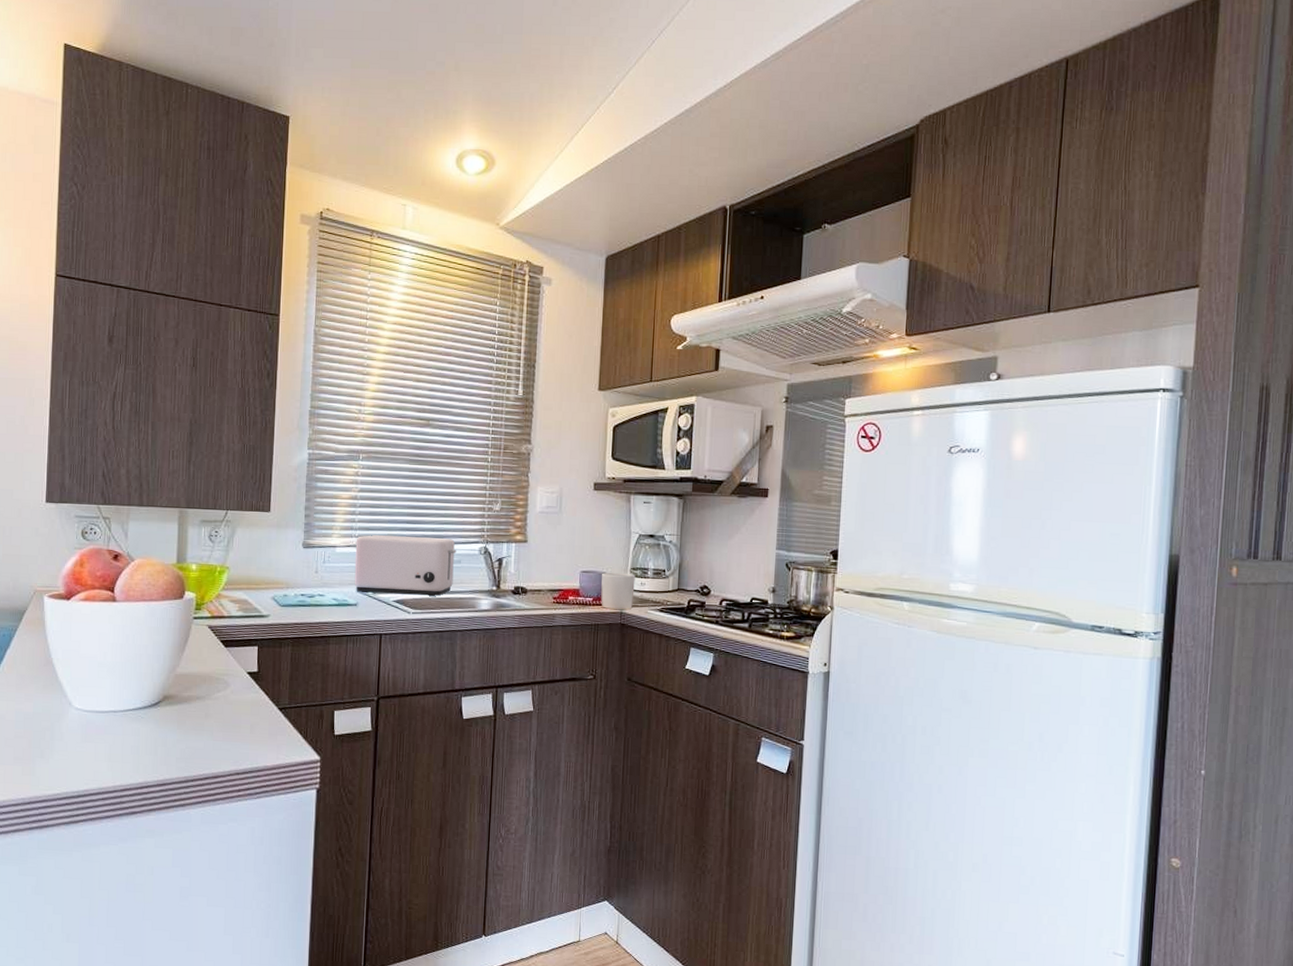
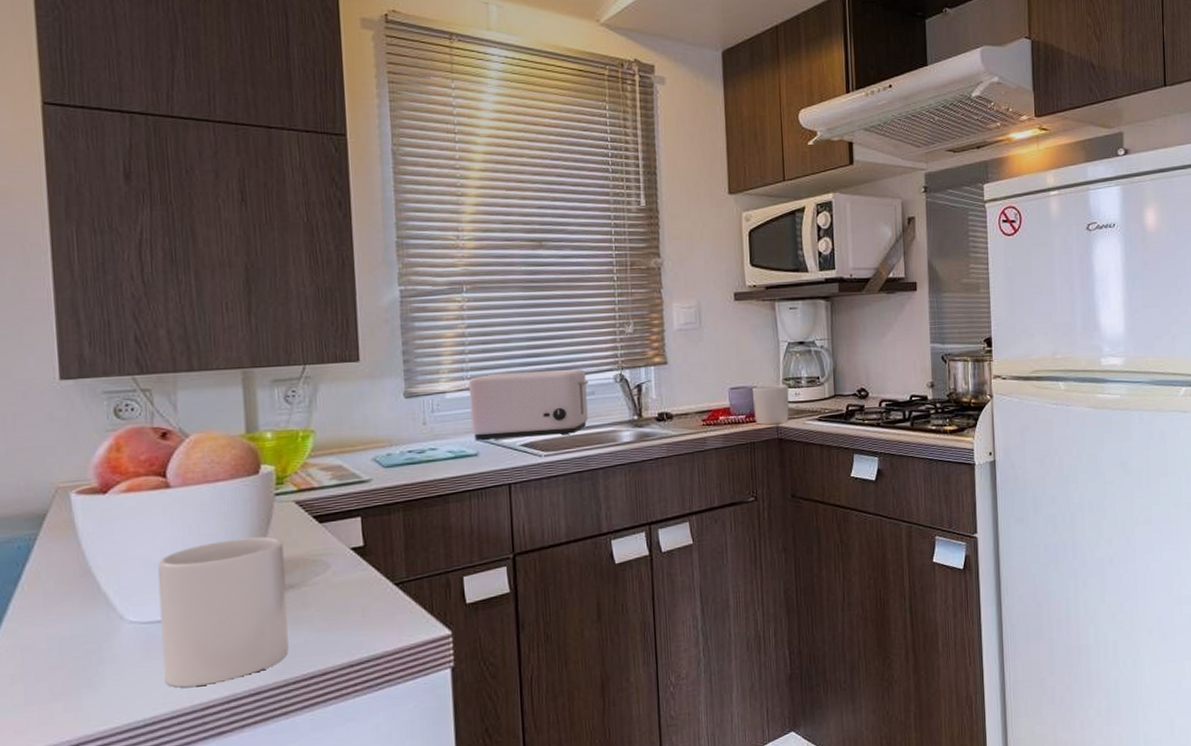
mug: none [95,651,196,772] -> present [157,536,289,688]

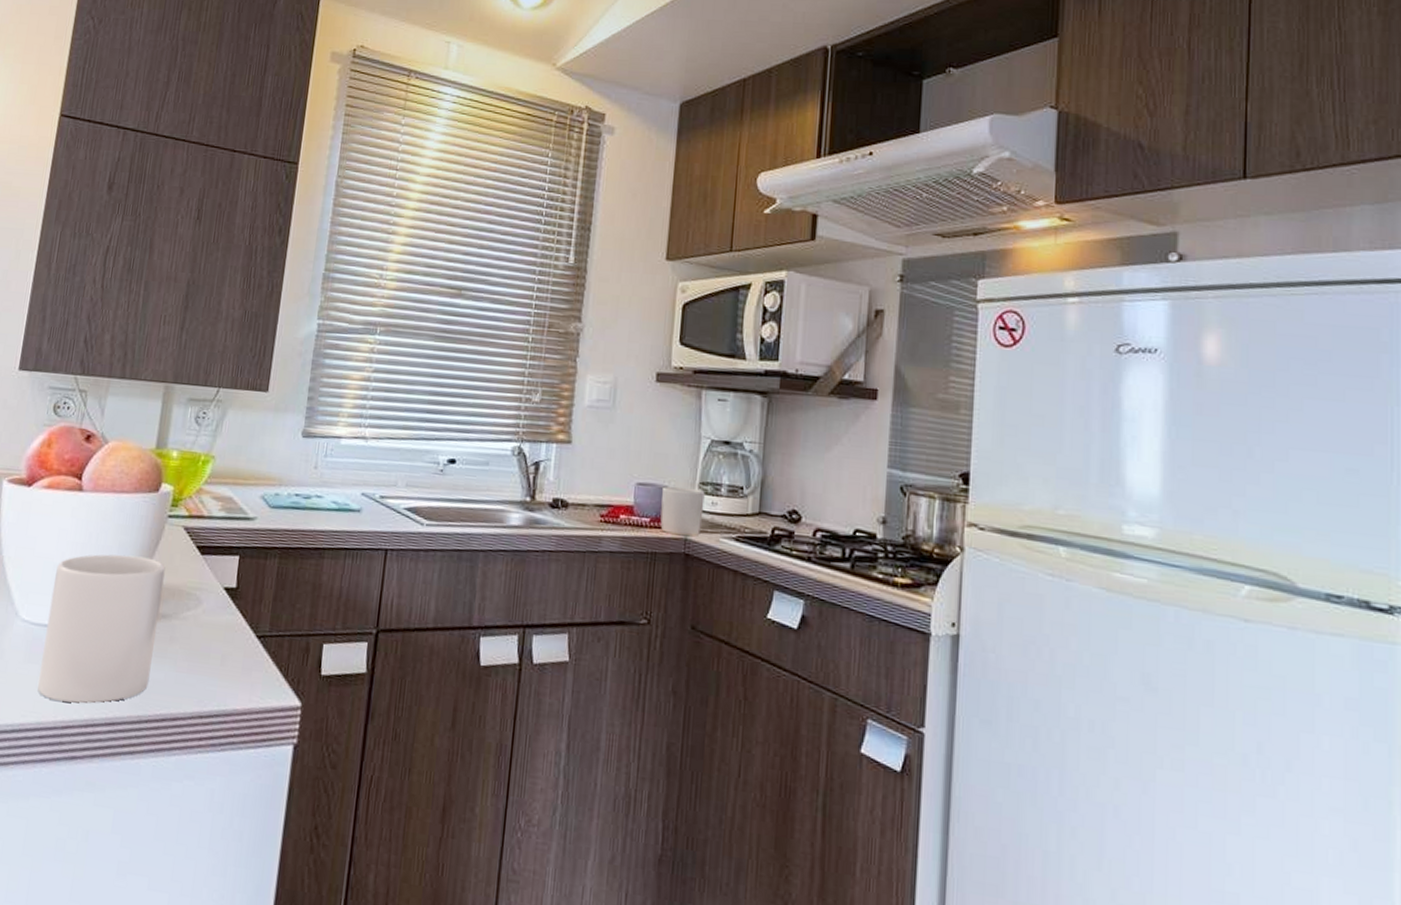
toaster: present [468,369,589,440] -> none [359,425,485,505]

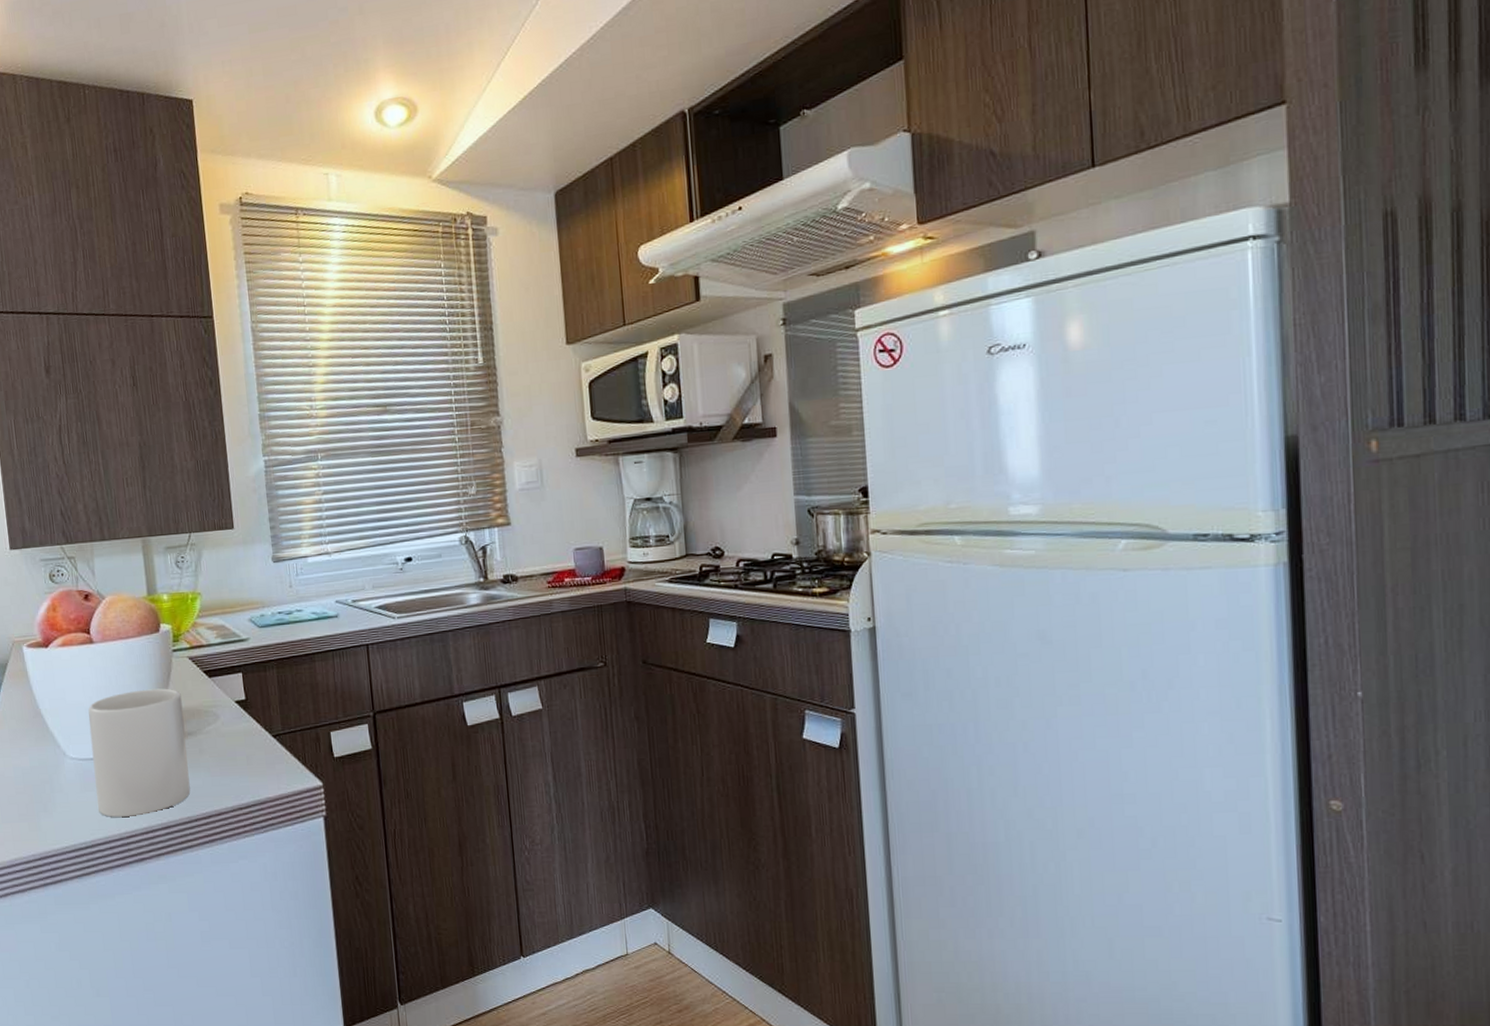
mug: present [660,486,705,536] -> none [597,544,638,588]

